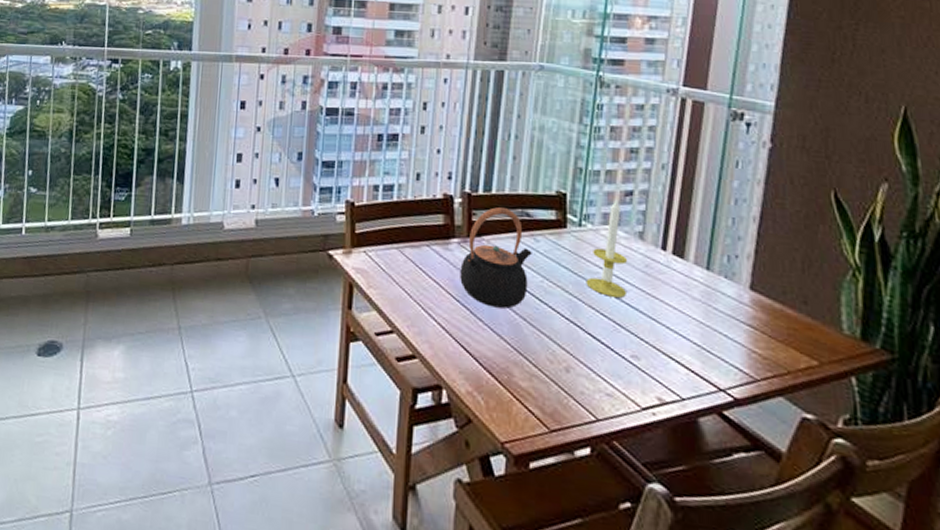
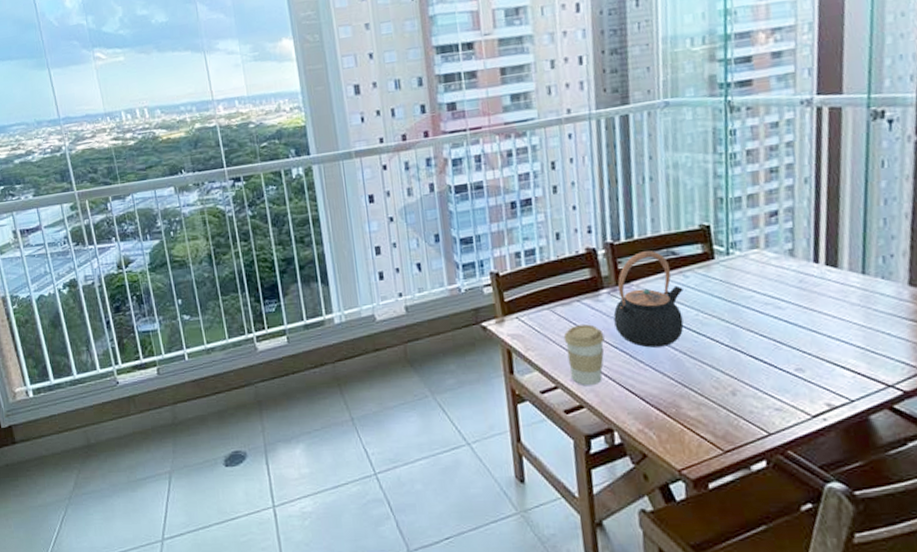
coffee cup: none [407,270,448,337] -> present [563,324,605,386]
candle: present [586,199,628,298] -> none [741,221,783,318]

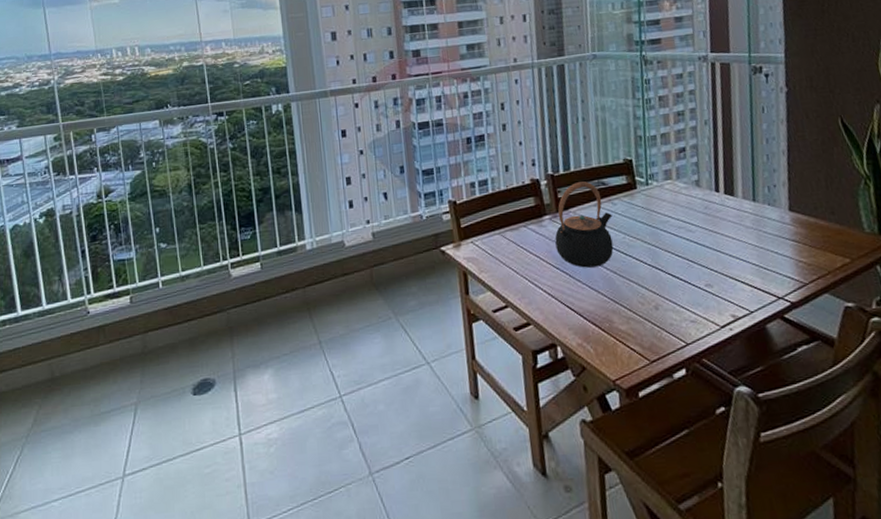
coffee cup: present [563,324,605,386] -> none [512,247,548,304]

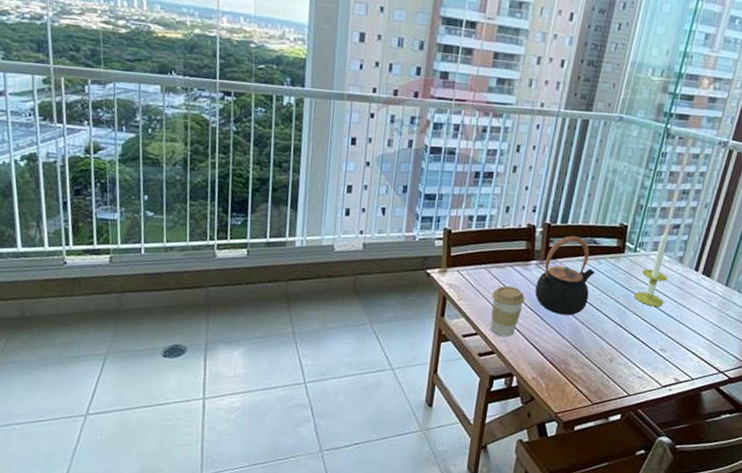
coffee cup: none [512,247,548,304] -> present [490,286,525,337]
candle: none [659,156,694,240] -> present [633,231,668,307]

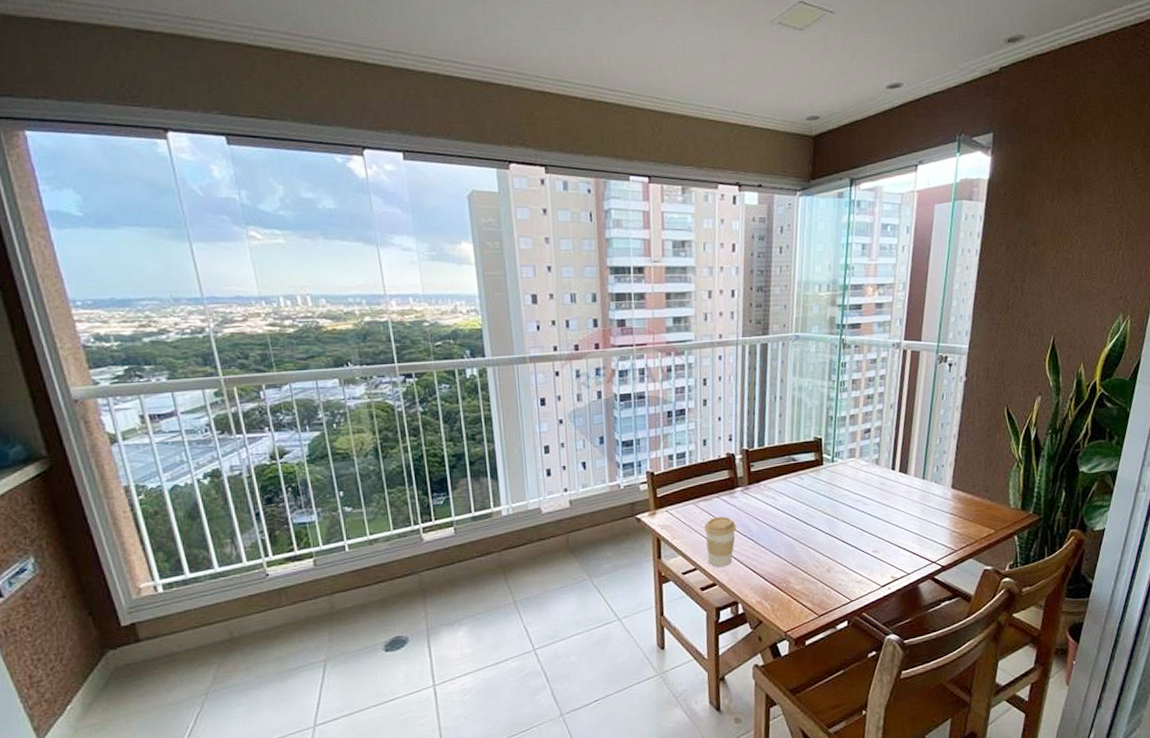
teapot: present [535,236,595,316] -> none [744,457,799,536]
candle: present [633,231,668,307] -> none [839,437,869,512]

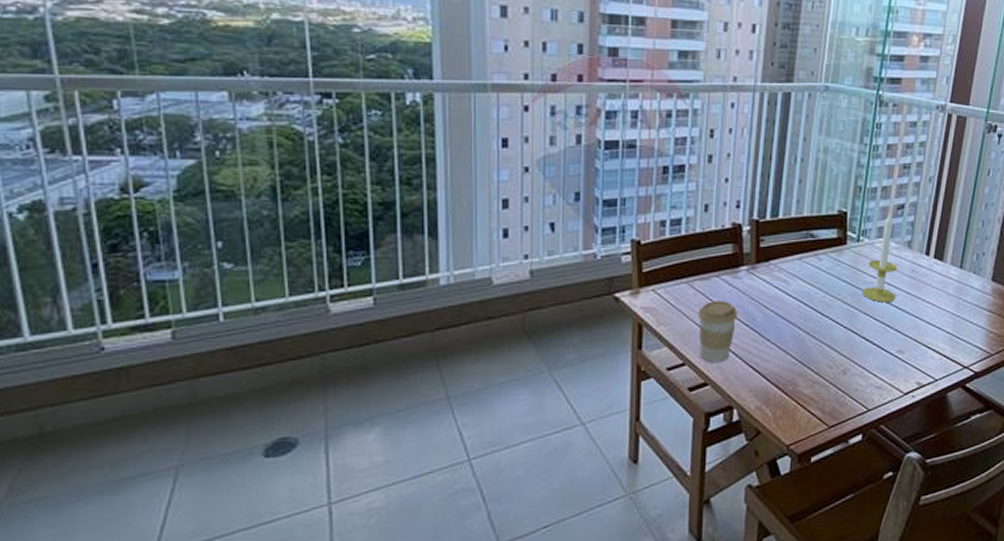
candle: none [839,437,869,512] -> present [862,213,898,302]

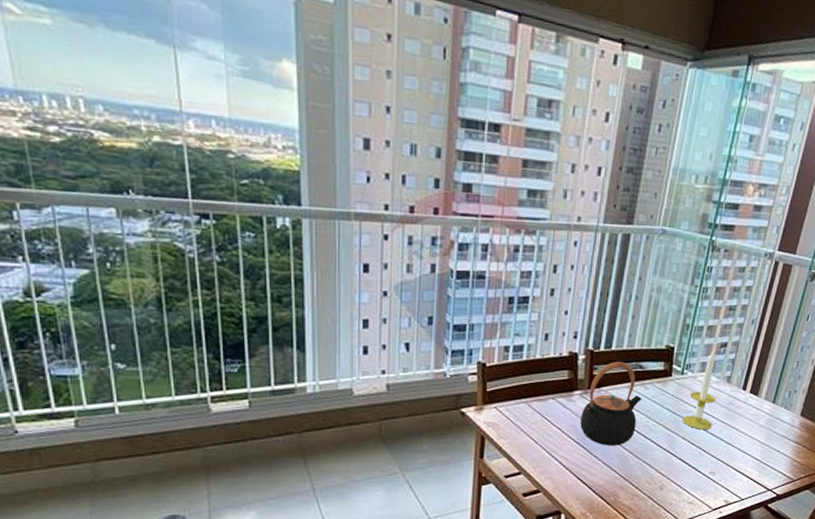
coffee cup: present [698,301,737,363] -> none [534,420,570,474]
teapot: none [749,231,816,327] -> present [580,362,642,446]

